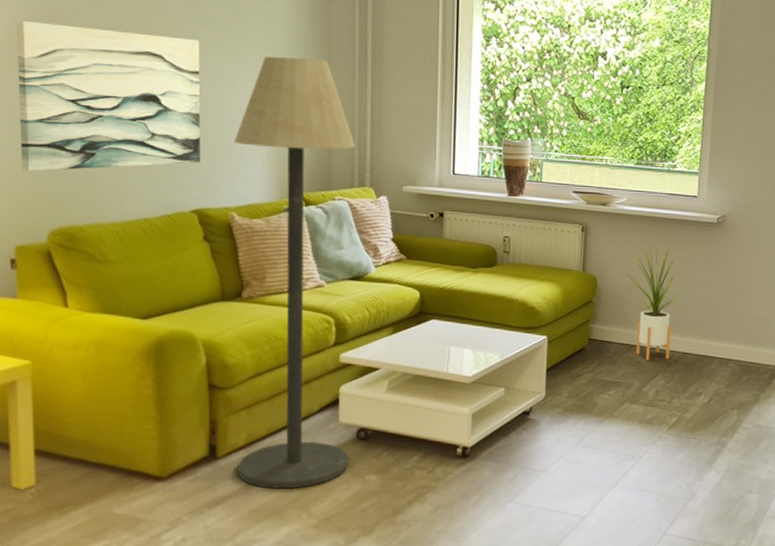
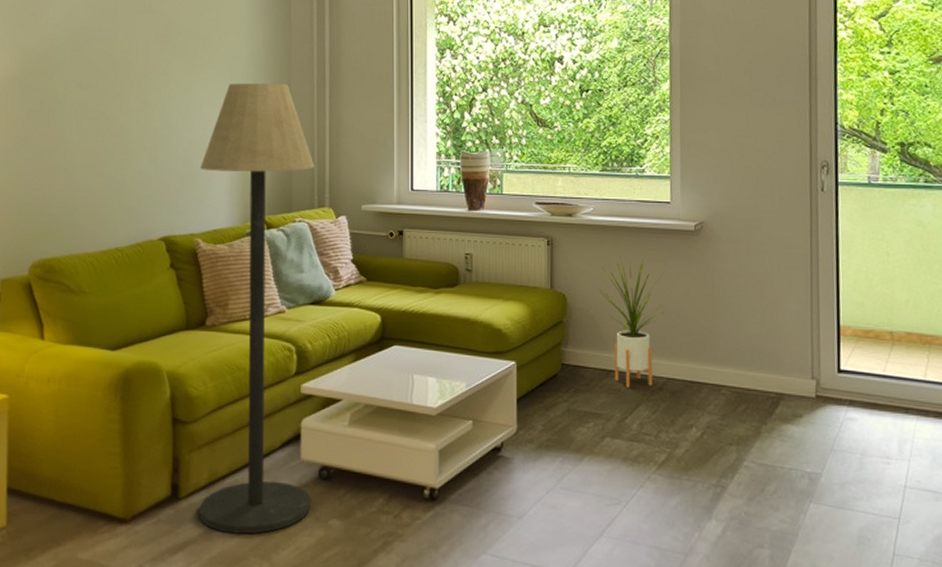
wall art: present [17,20,201,172] -> none [9,65,171,207]

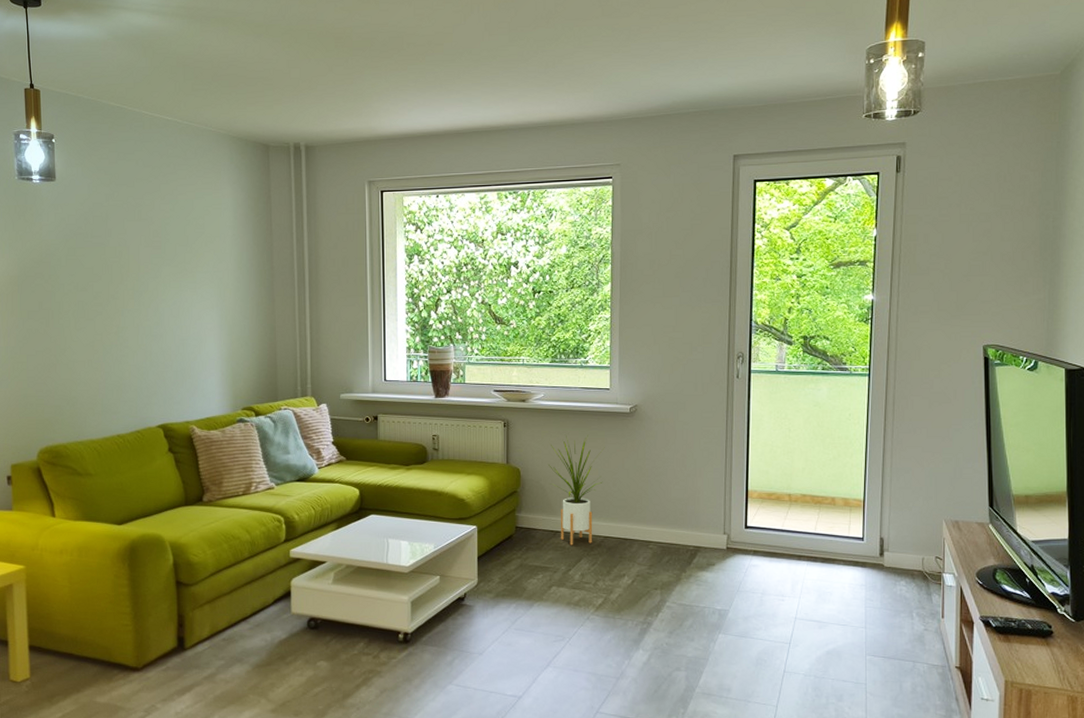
floor lamp: present [199,83,315,534] -> none [192,285,302,676]

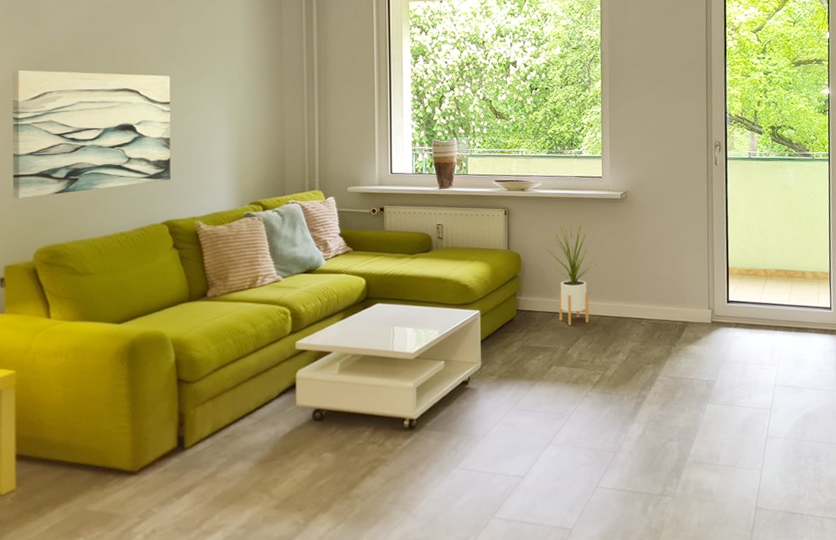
wall art: none [10,269,164,399] -> present [12,70,171,199]

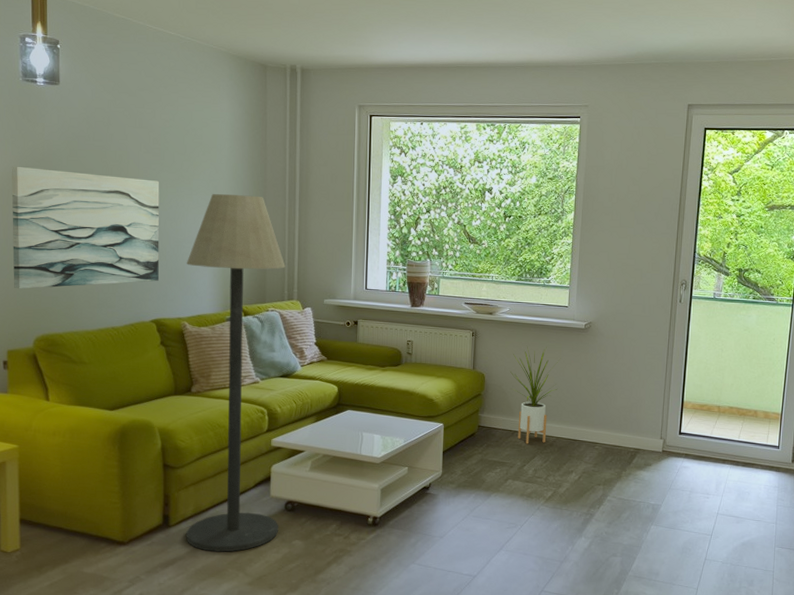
floor lamp: none [199,84,307,474] -> present [186,194,285,552]

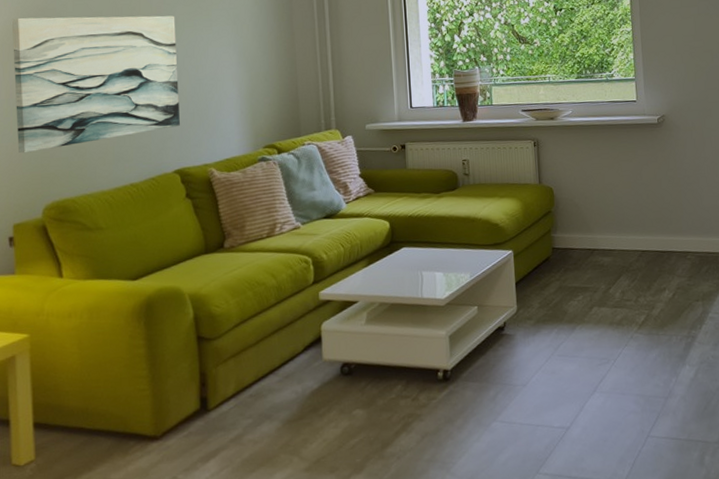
floor lamp: present [186,194,285,552] -> none [209,19,336,436]
house plant: present [510,346,561,444] -> none [581,149,637,263]

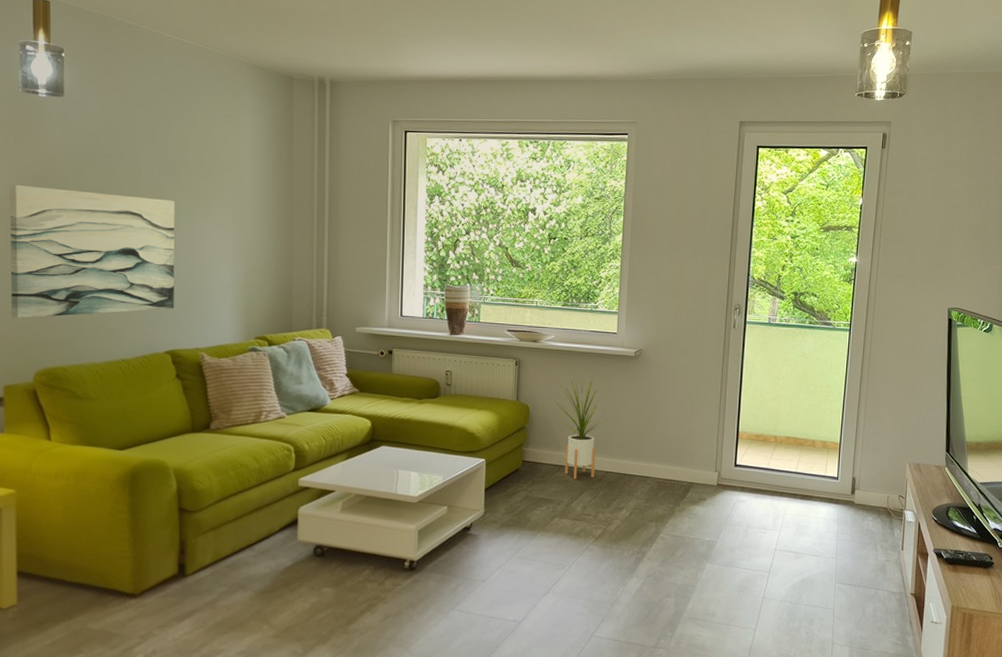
house plant: none [581,149,637,263] -> present [556,375,610,480]

